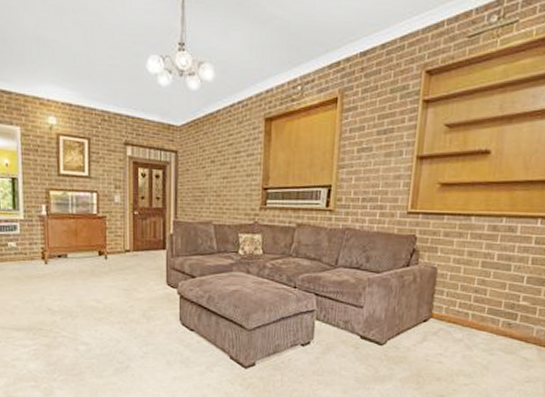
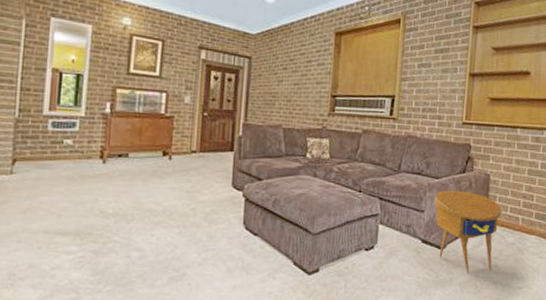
side table: none [374,284,449,369] -> present [434,189,502,273]

